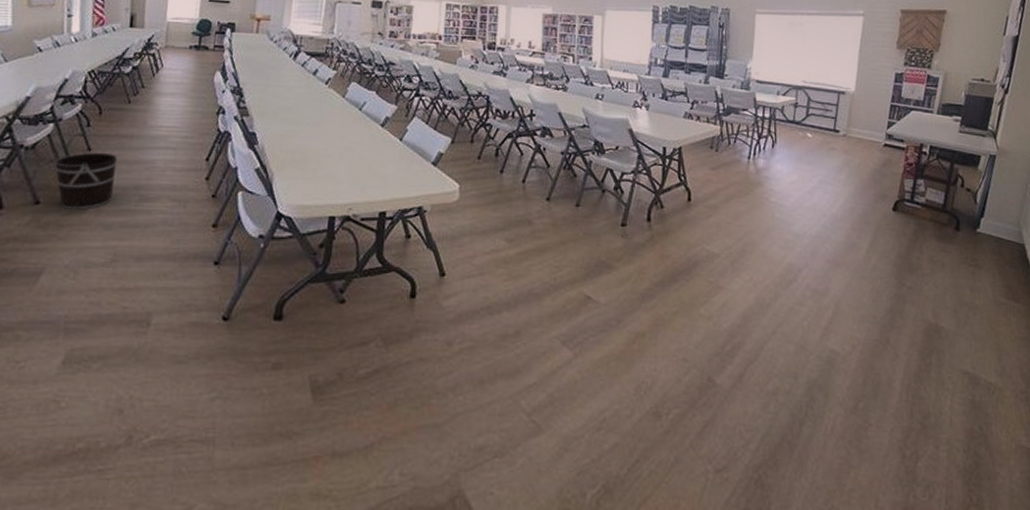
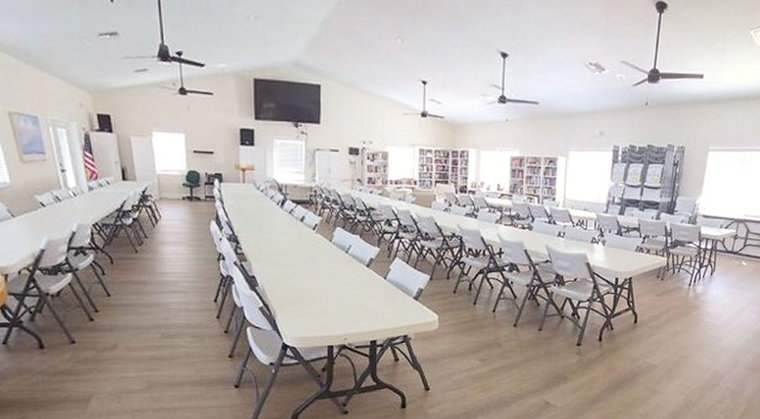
bucket: present [52,150,117,210] -> none [78,296,137,347]

